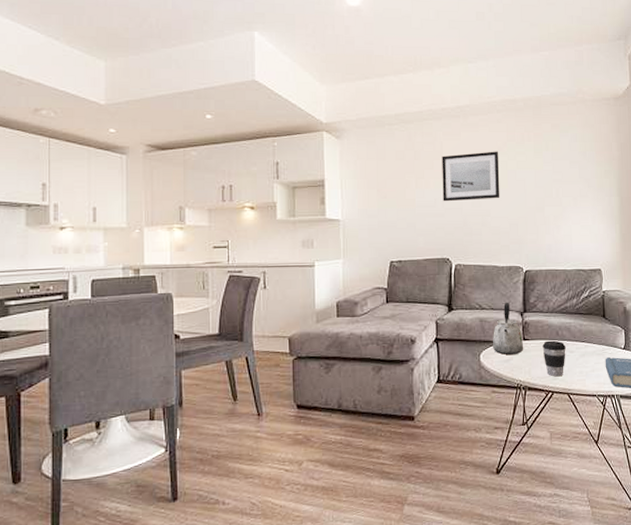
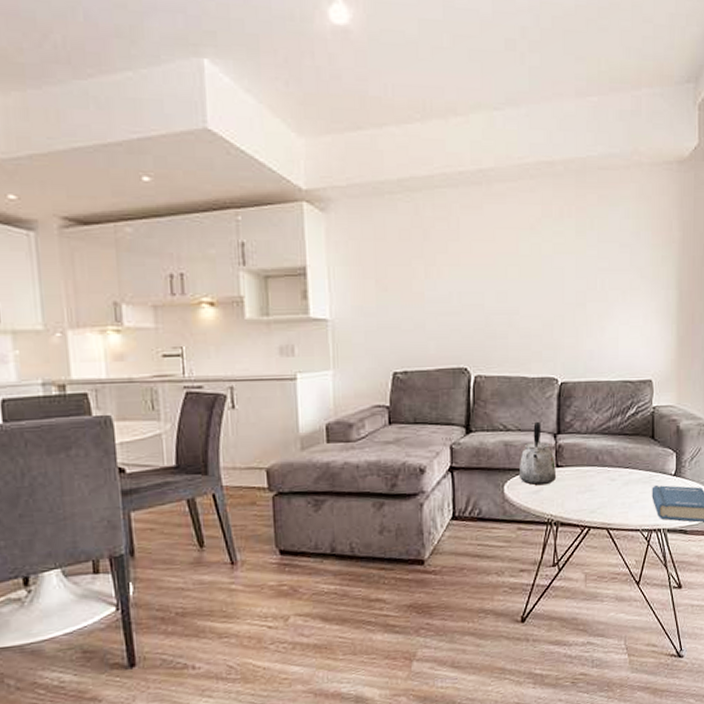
wall art: present [442,151,500,202] -> none [458,230,532,296]
coffee cup: present [542,340,566,377] -> none [579,466,606,510]

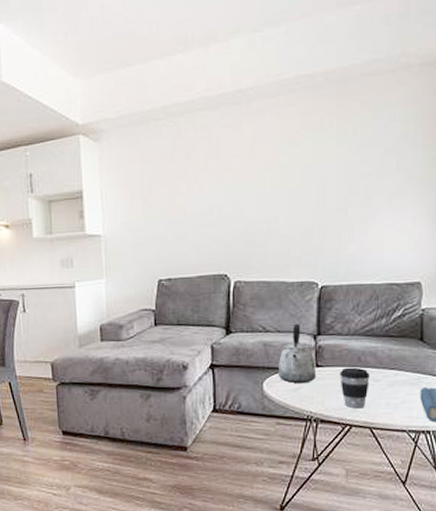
coffee cup: none [579,466,606,510] -> present [340,367,370,409]

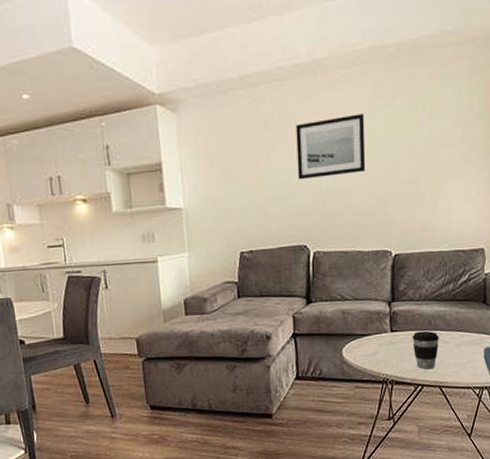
wall art: none [218,142,291,209] -> present [296,113,366,180]
kettle: present [277,323,317,384] -> none [356,291,392,349]

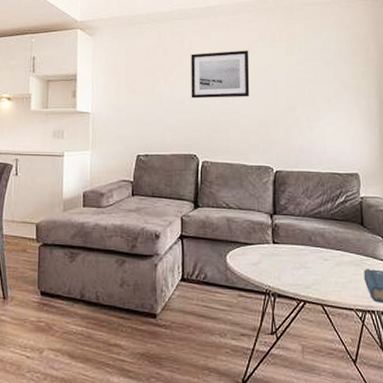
coffee cup: present [412,330,439,370] -> none [293,246,320,286]

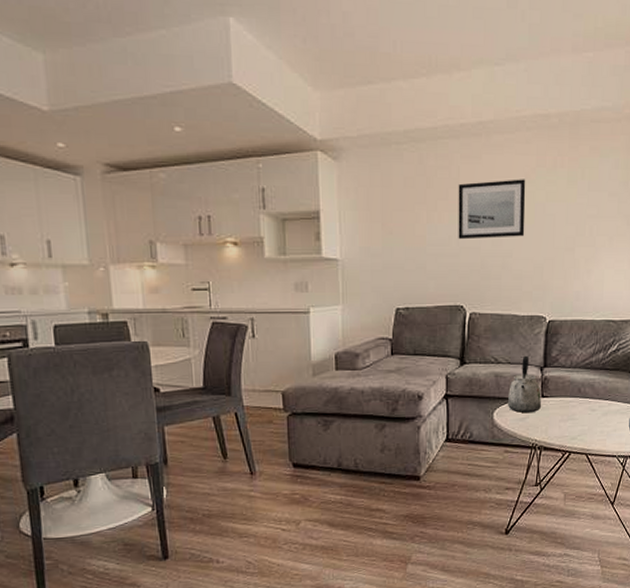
kettle: none [239,202,274,259] -> present [507,355,542,414]

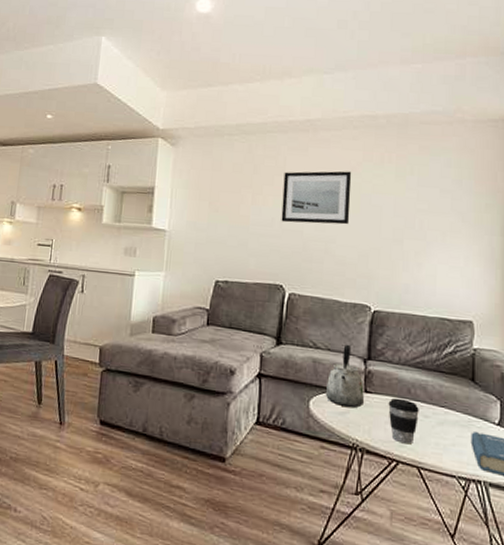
coffee cup: none [562,398,588,437] -> present [388,397,419,445]

